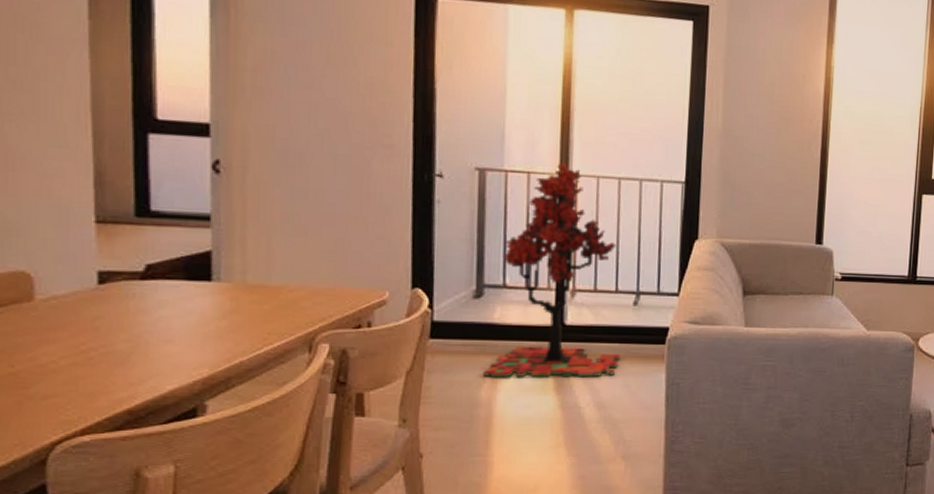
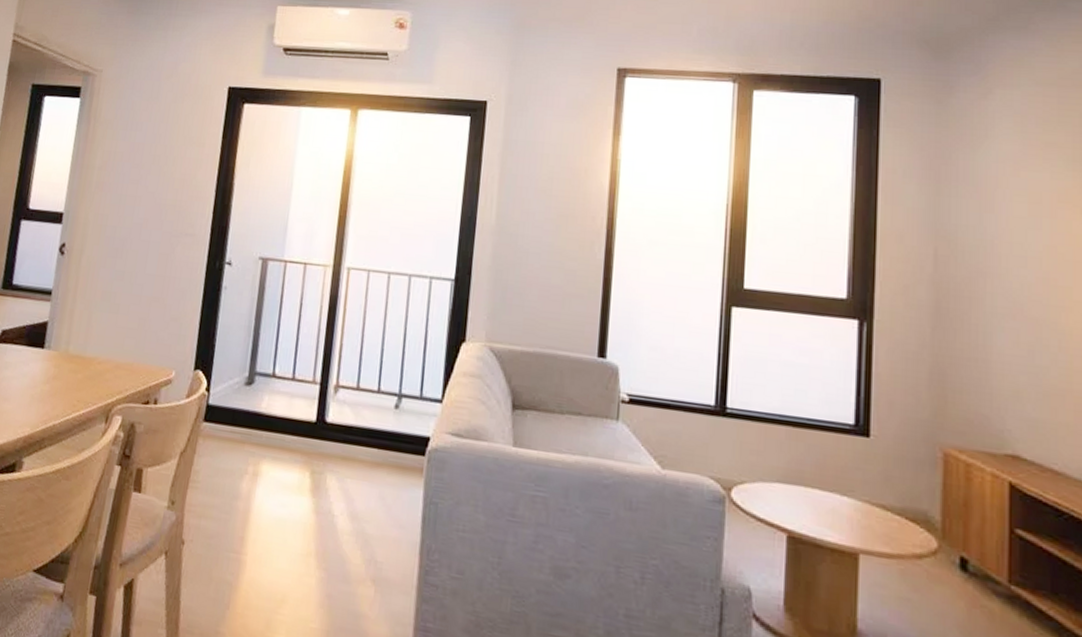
tree: present [482,162,620,378] -> none [245,255,382,484]

